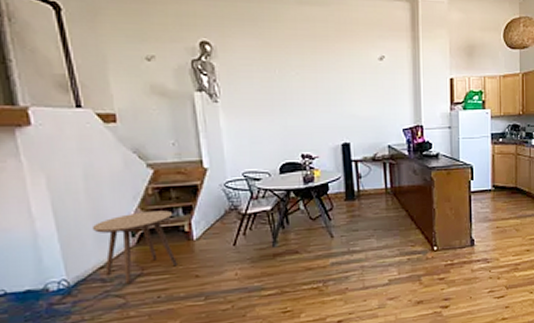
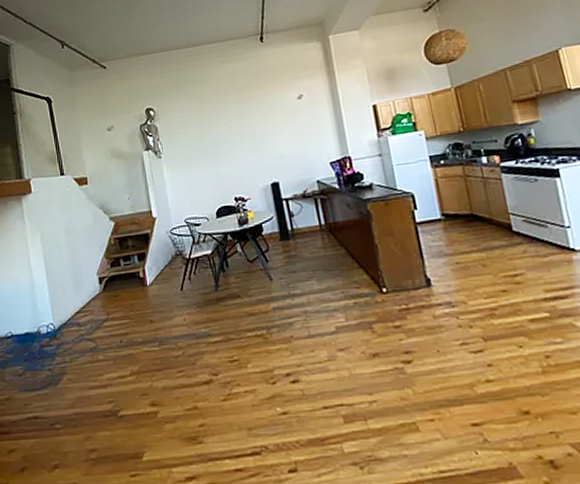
side table: present [91,210,177,285] -> none [71,258,135,329]

